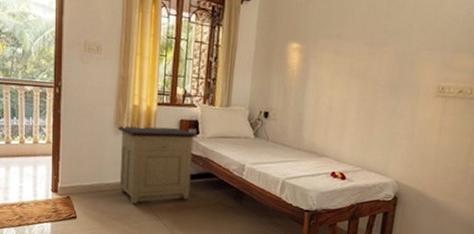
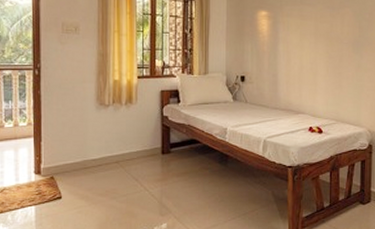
nightstand: present [119,125,197,204] -> none [100,98,178,177]

